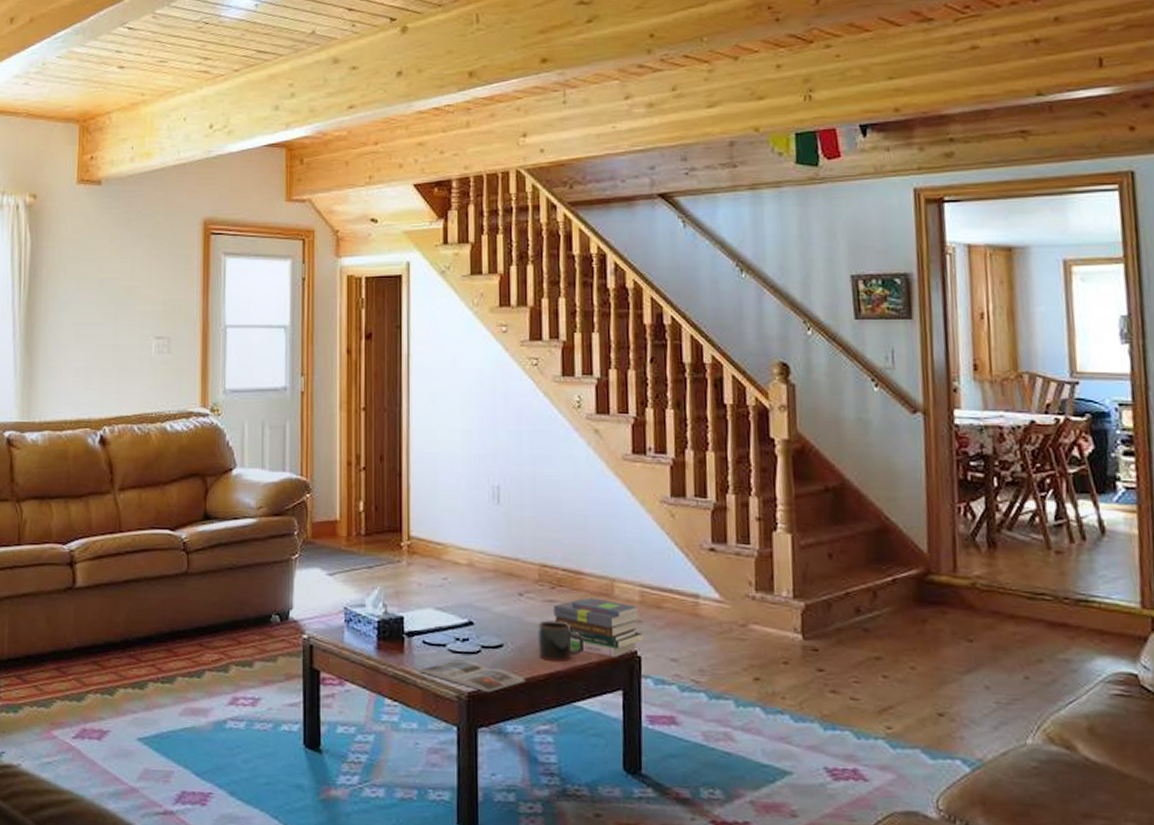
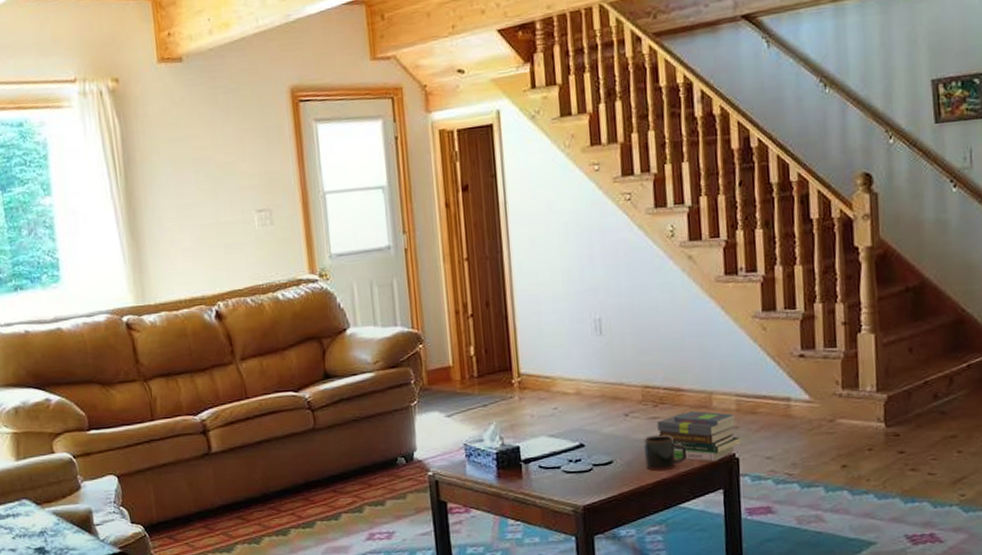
magazine: present [418,659,527,693] -> none [536,478,636,505]

